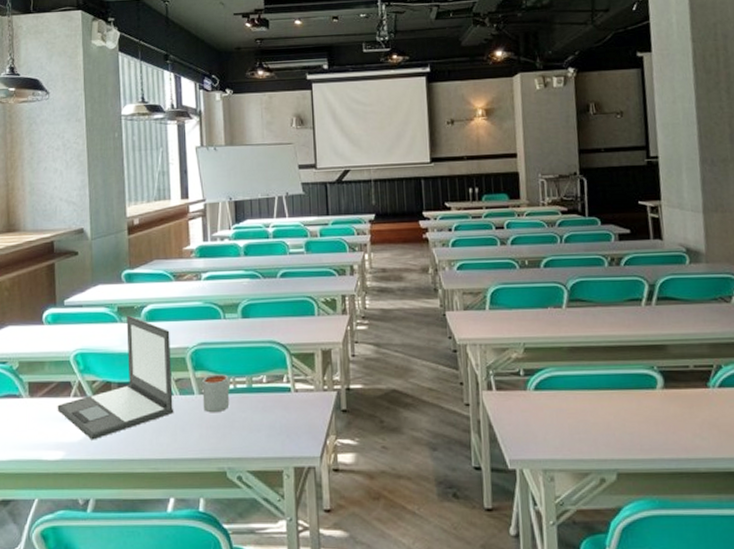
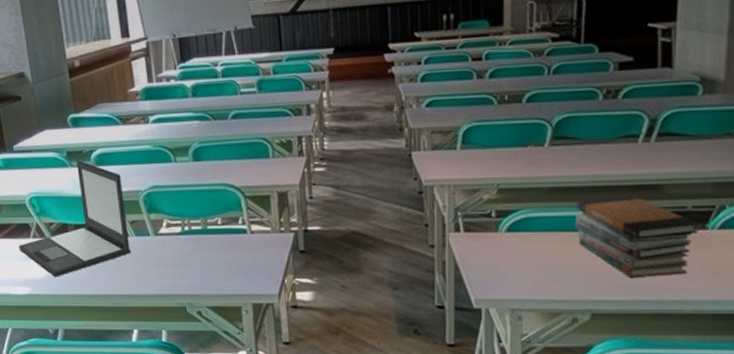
mug: present [202,374,230,413] -> none [157,216,186,253]
book stack: none [594,354,702,437] -> present [574,194,698,279]

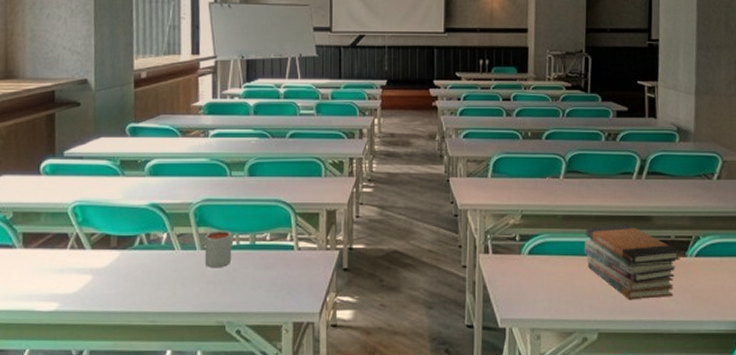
laptop: present [18,159,132,277] -> none [52,169,175,292]
mug: none [157,216,186,253] -> present [204,231,232,268]

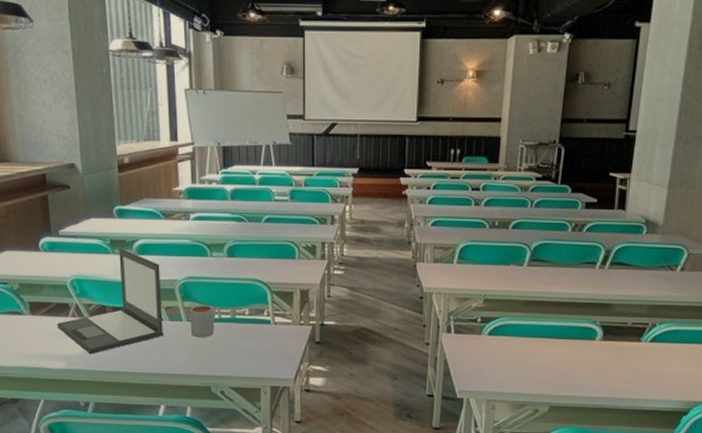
laptop: none [52,169,175,292] -> present [57,248,164,355]
book stack: present [584,224,680,300] -> none [541,310,635,379]

